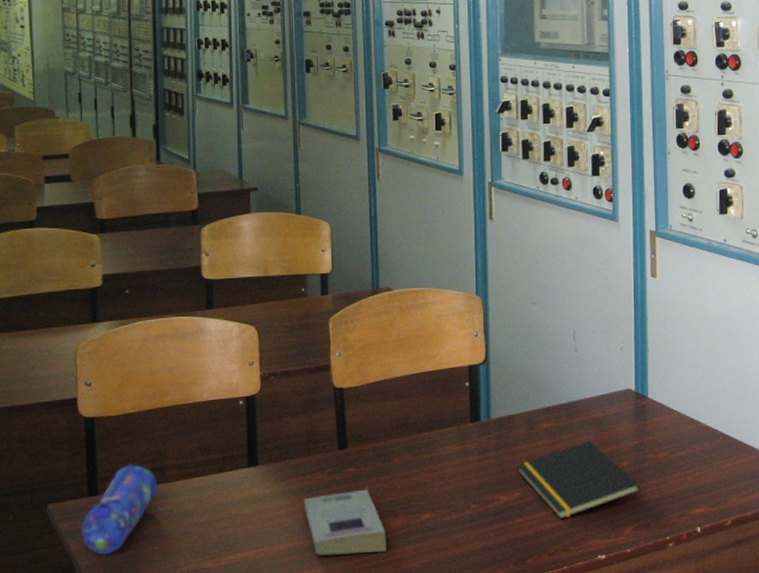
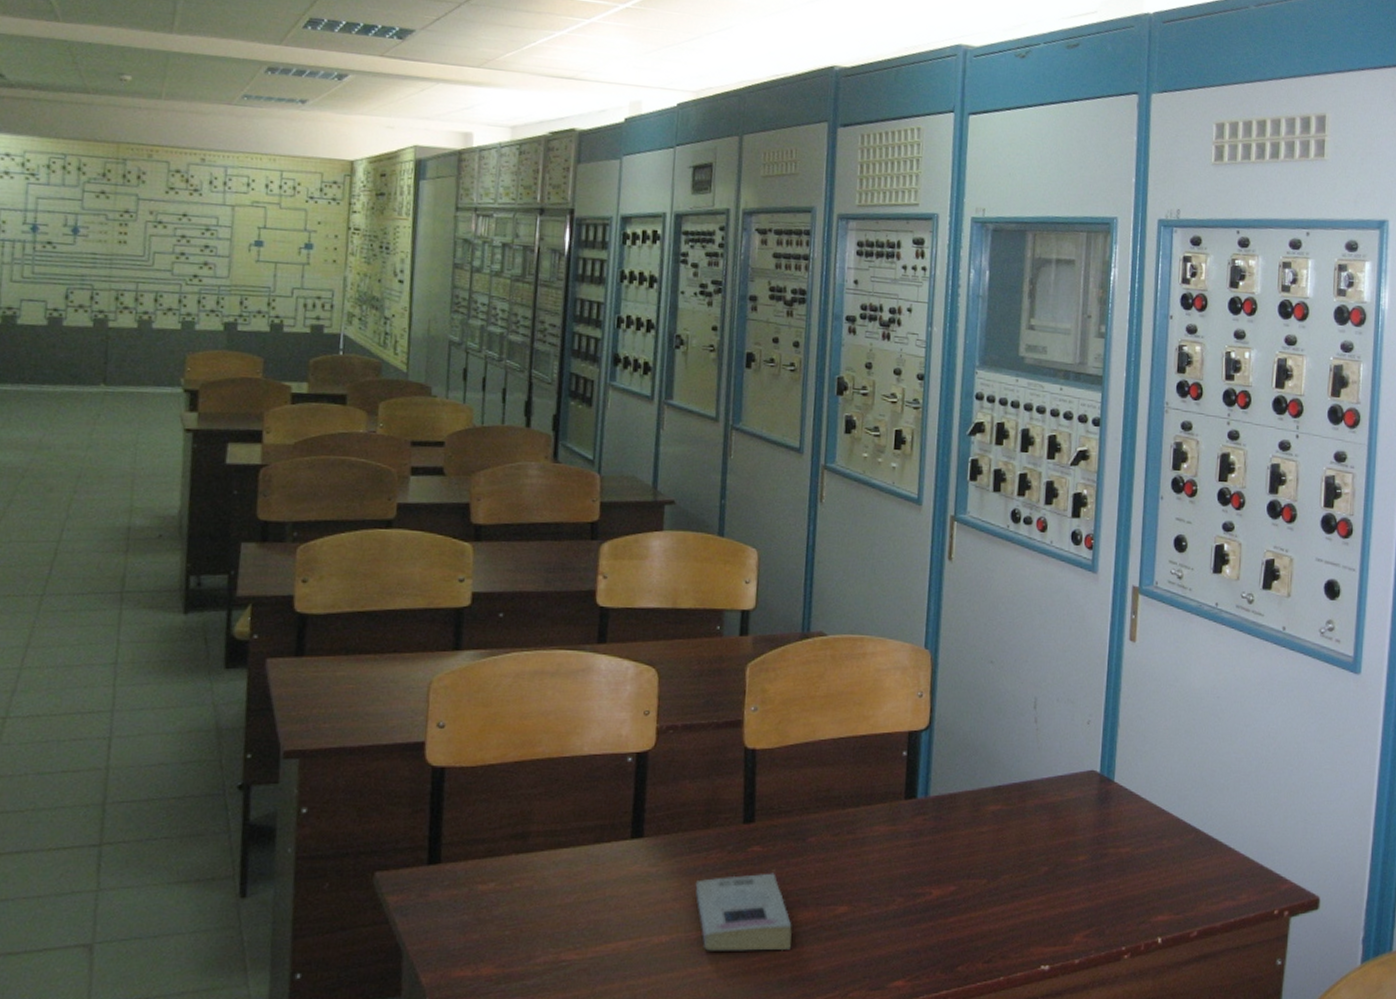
pencil case: present [81,464,157,556] -> none [414,827,516,939]
notepad: present [517,440,640,520] -> none [955,828,1096,921]

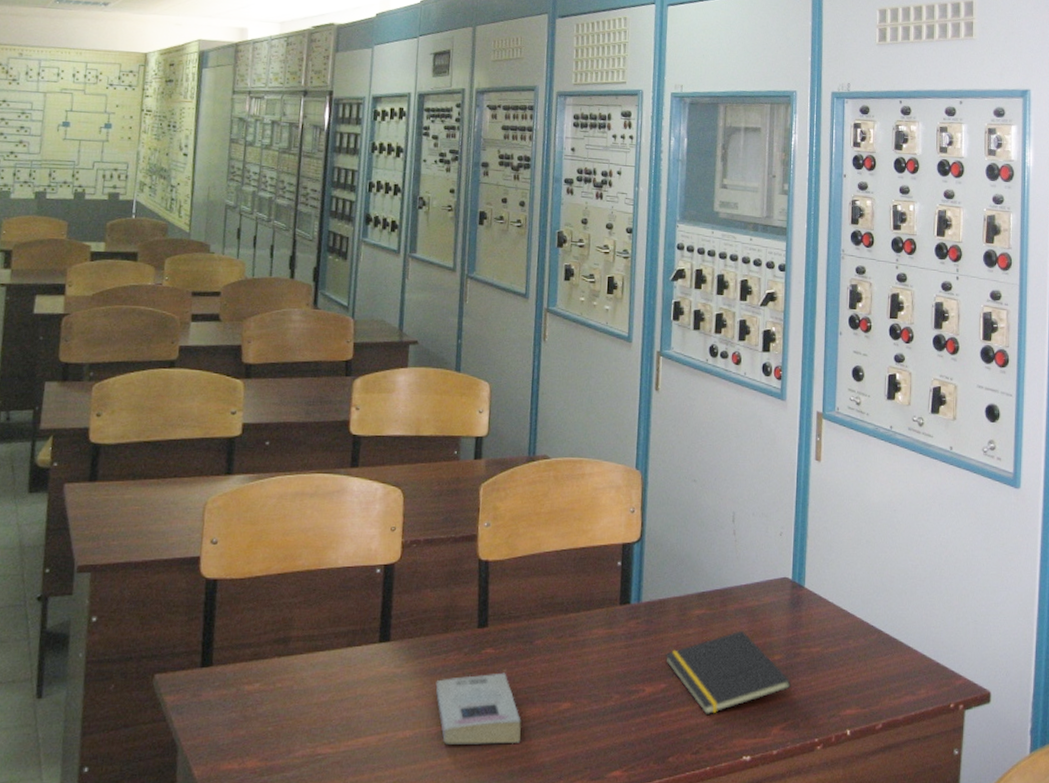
notepad: none [955,828,1096,921] -> present [665,630,791,716]

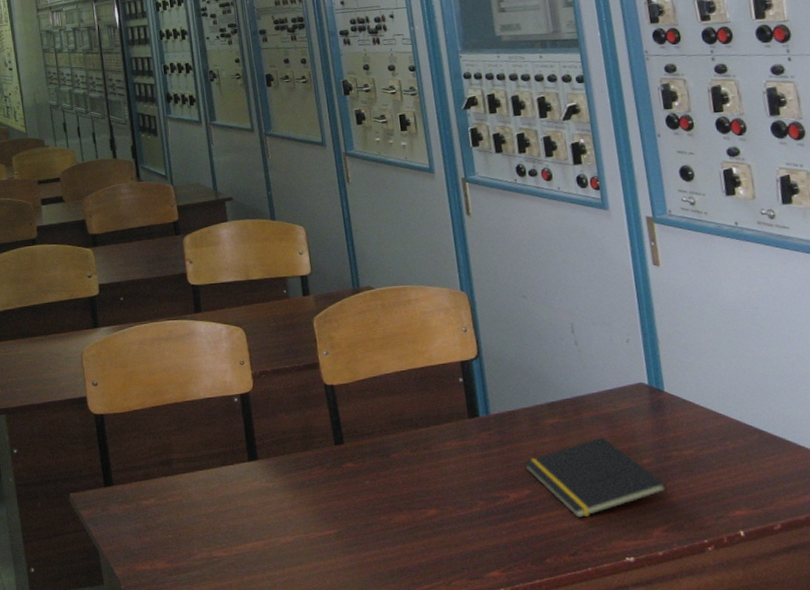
book: present [435,672,521,744] -> none [305,484,395,548]

